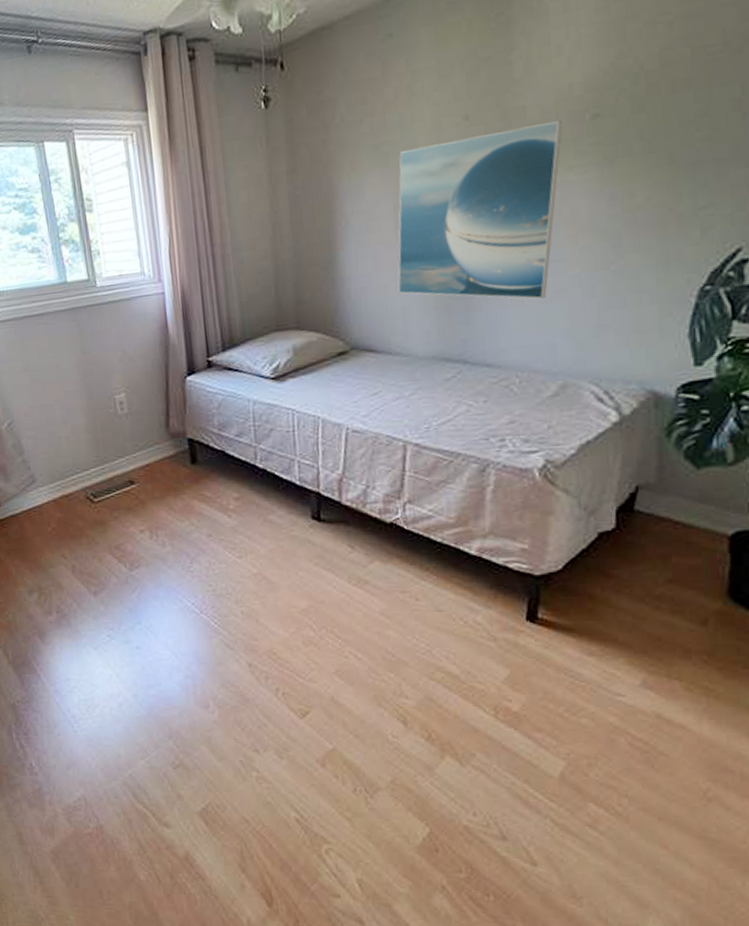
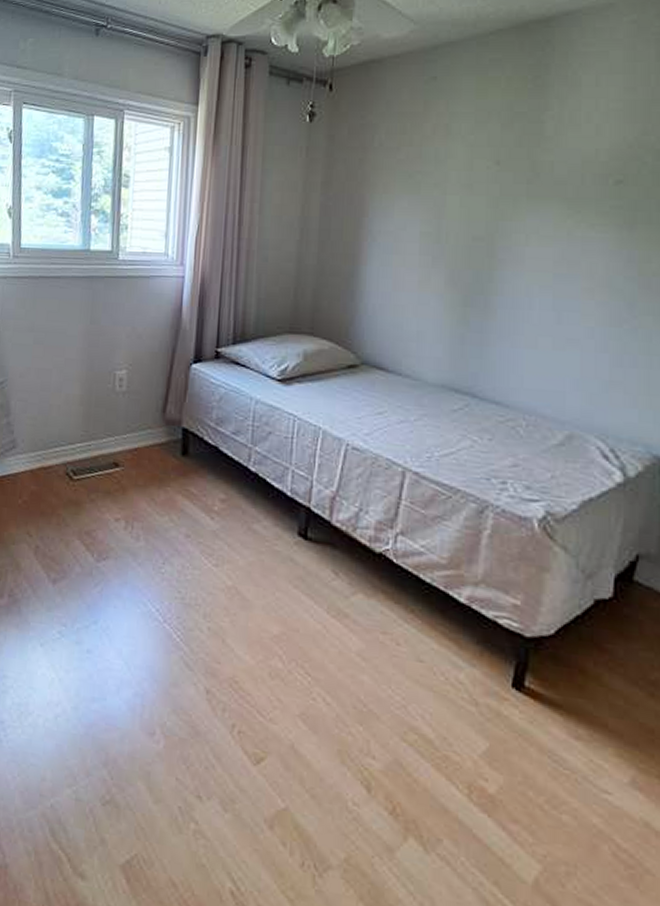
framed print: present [398,119,562,299] -> none [415,179,586,346]

